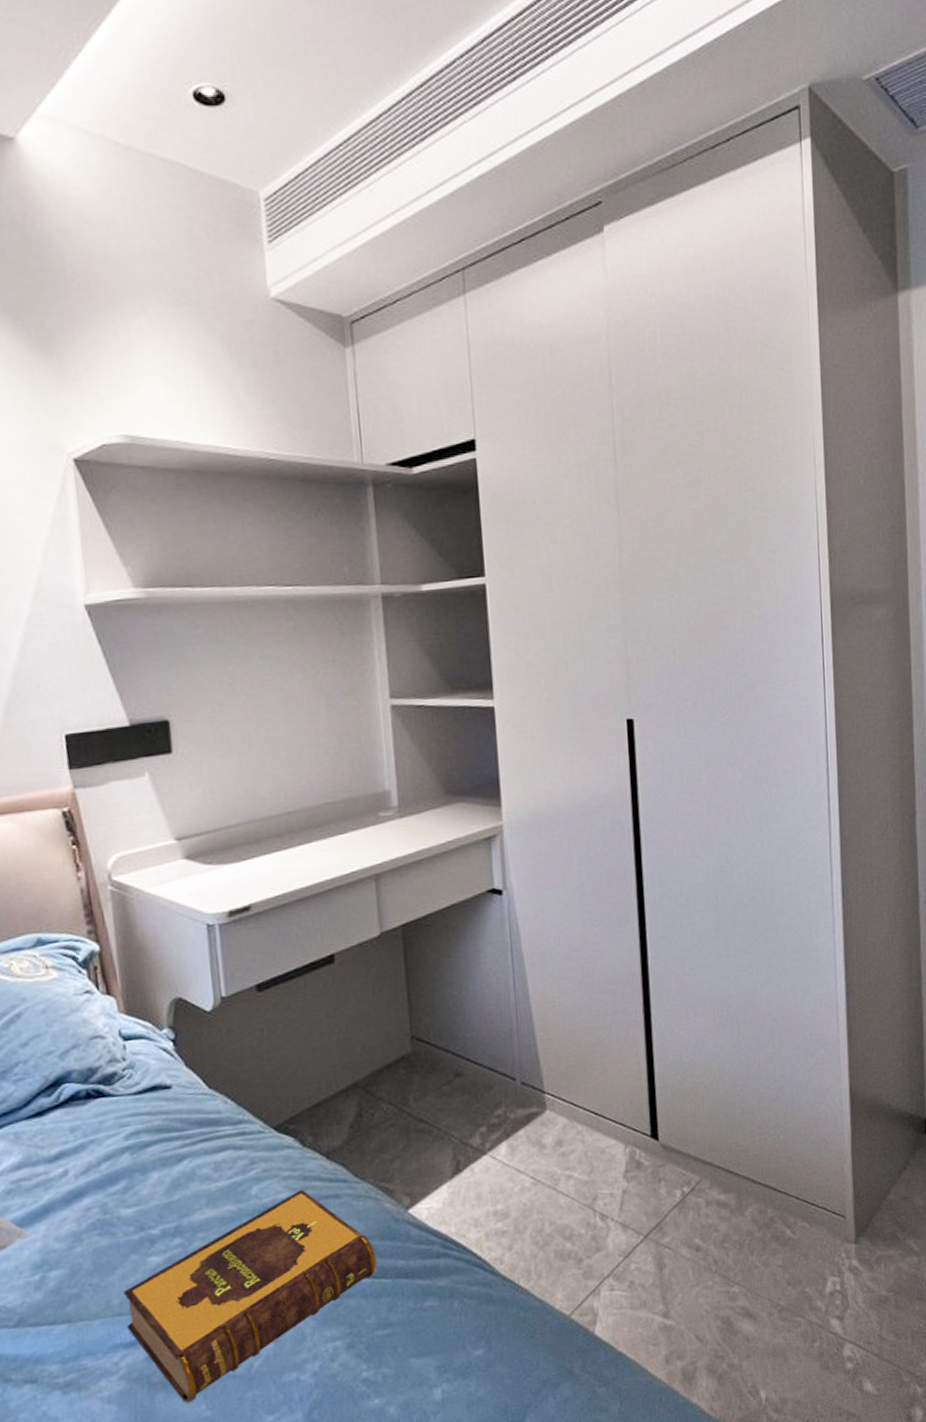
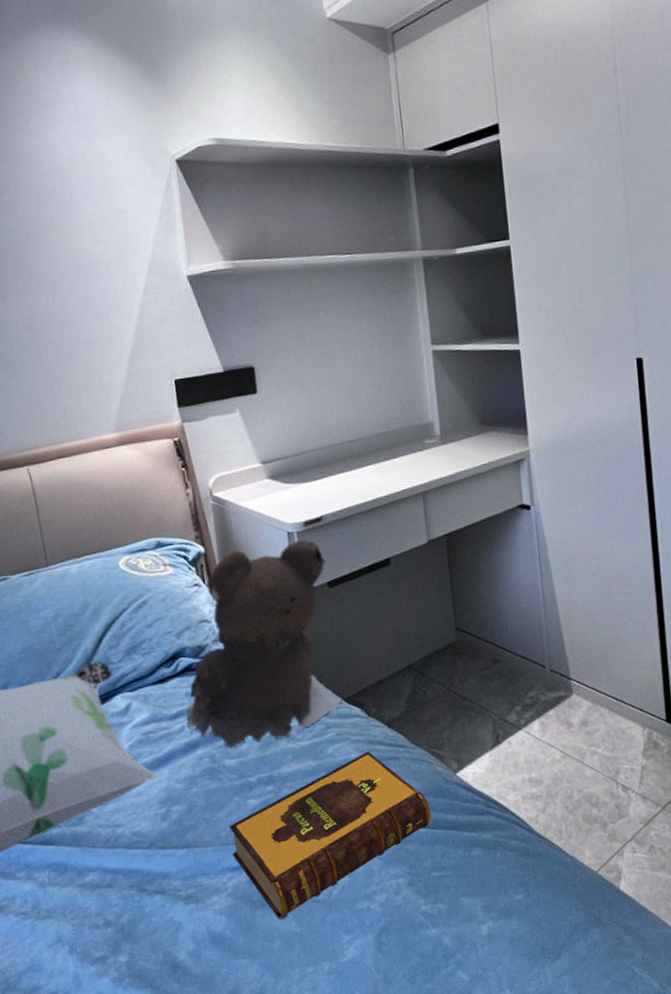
teddy bear: none [71,933,271,1195] -> present [186,539,342,748]

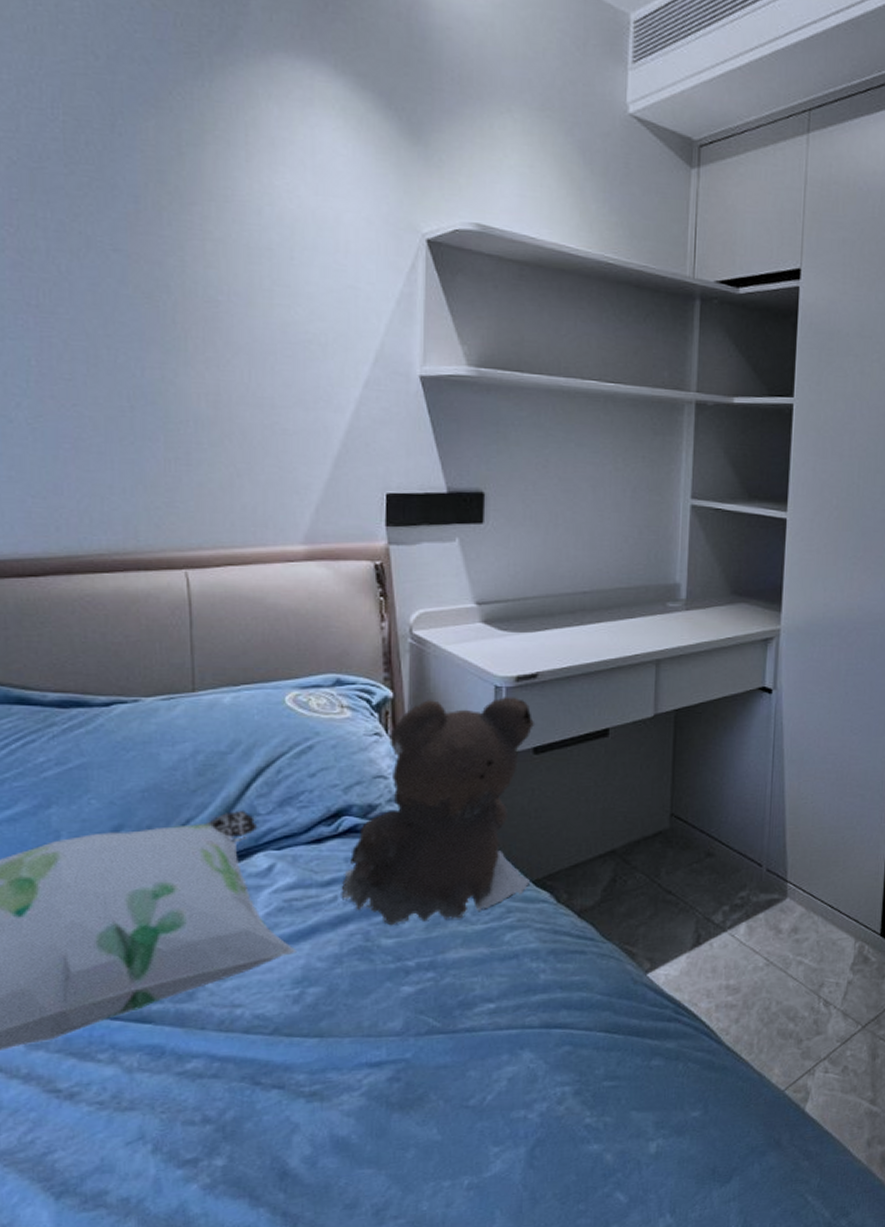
hardback book: present [230,751,432,919] -> none [374,942,612,1125]

